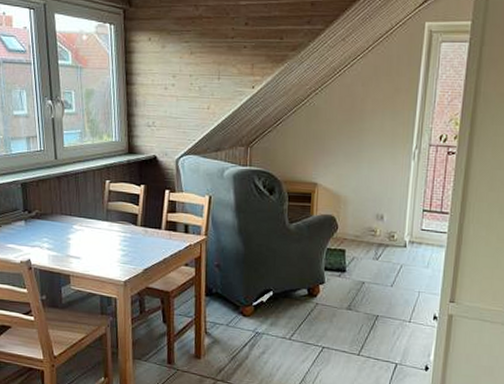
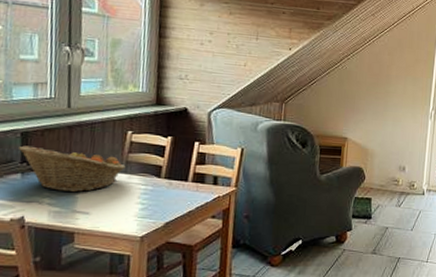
fruit basket: none [21,195,107,239] -> present [19,145,126,193]

